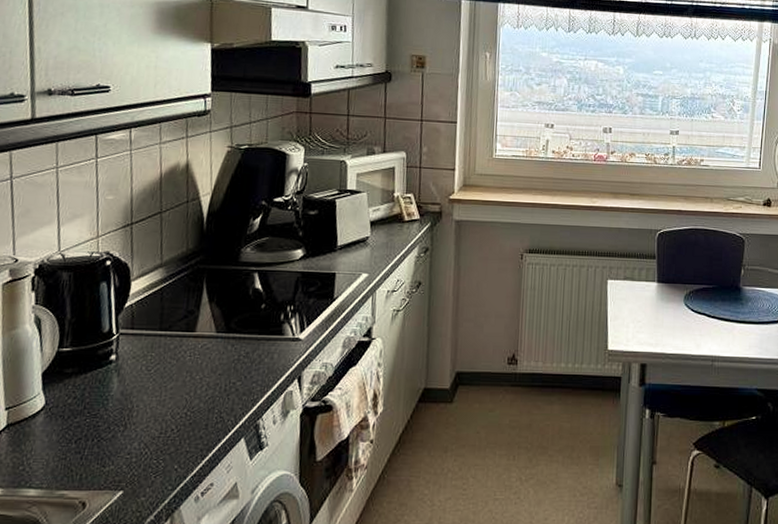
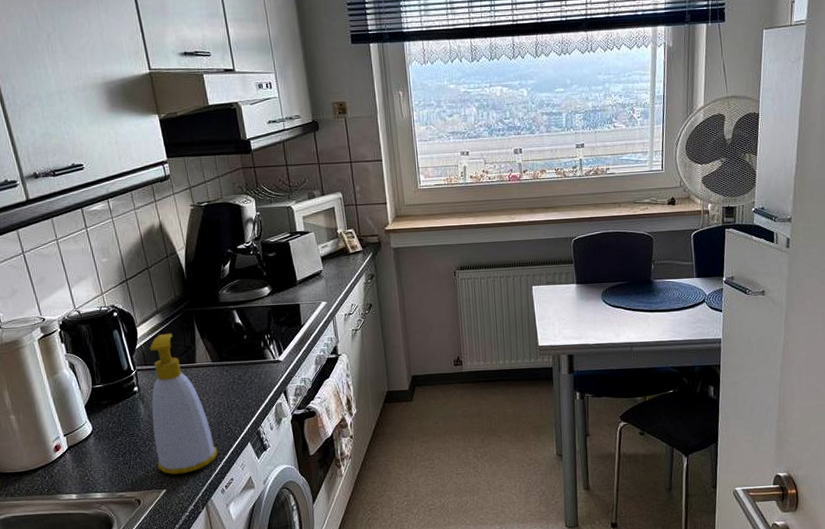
soap bottle: none [118,292,201,472] -> present [150,333,218,475]

